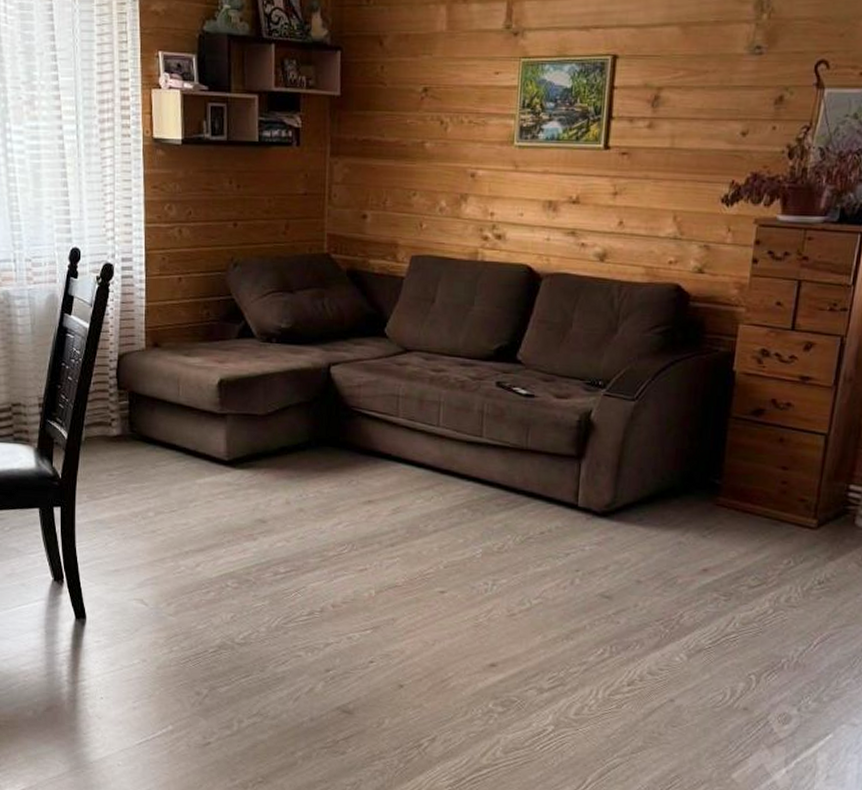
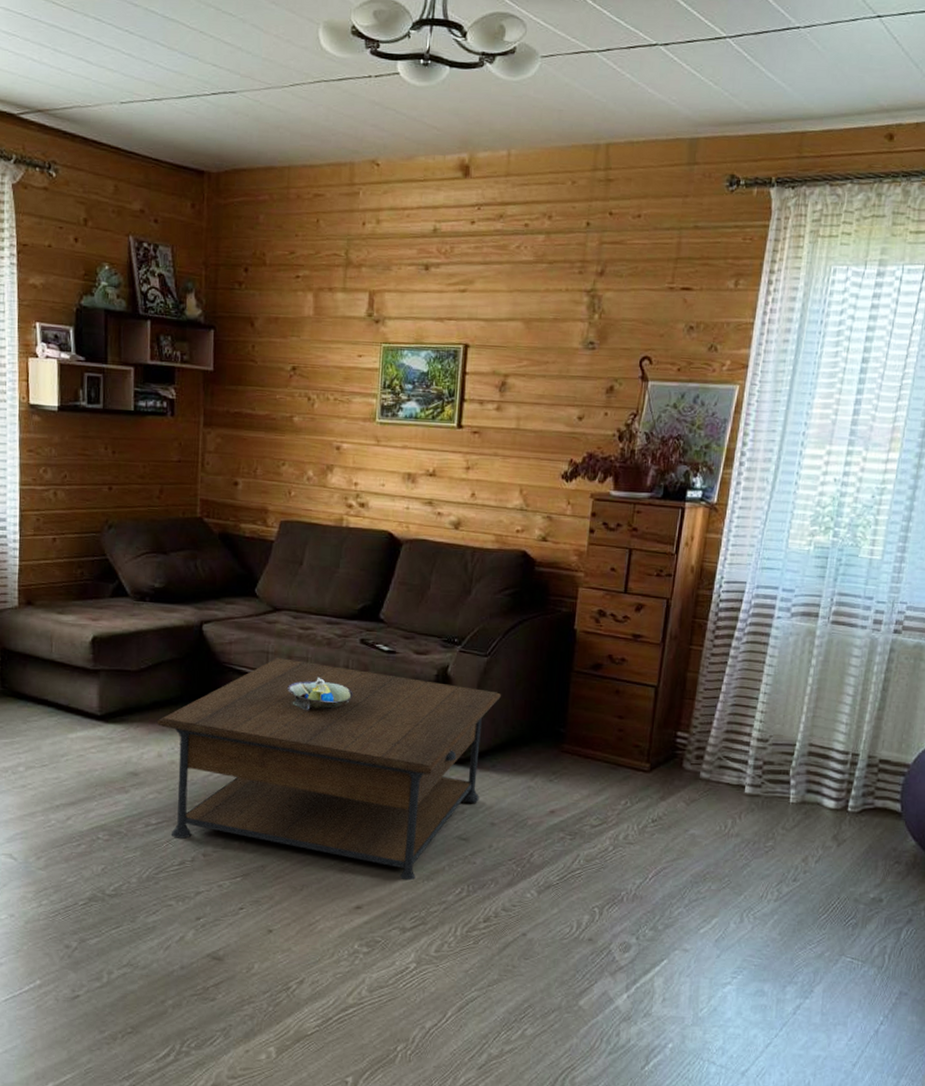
coffee table: none [284,402,649,639] -> present [156,658,501,881]
decorative bowl: none [419,422,488,458] -> present [287,677,353,711]

